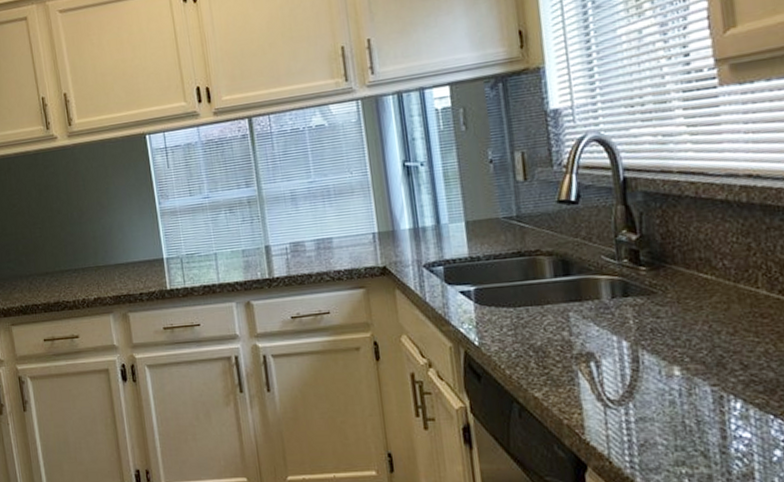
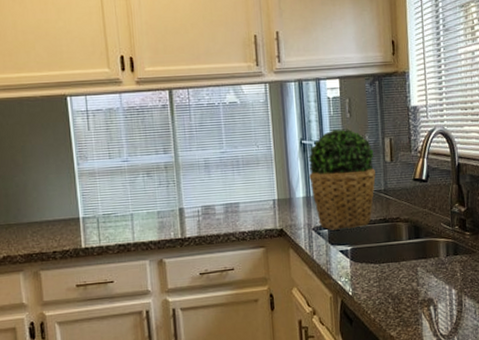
potted plant: none [412,144,504,267] -> present [307,128,376,230]

